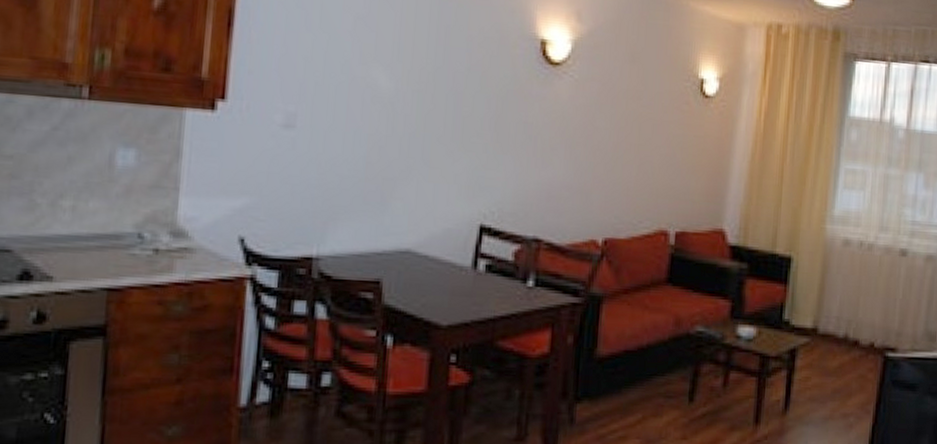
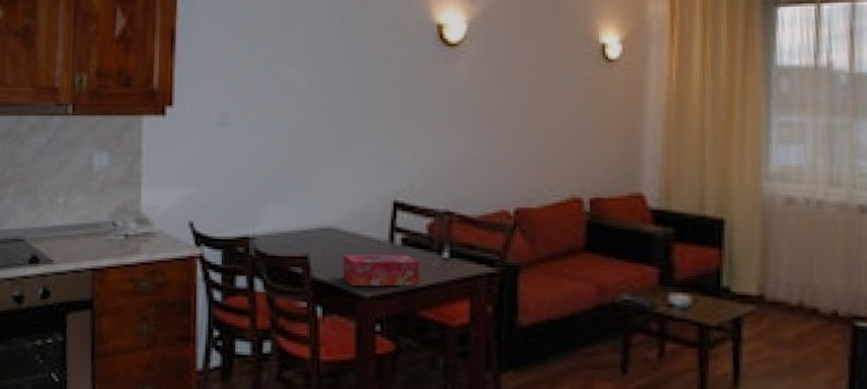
tissue box: none [419,279,502,316] -> present [343,254,419,287]

